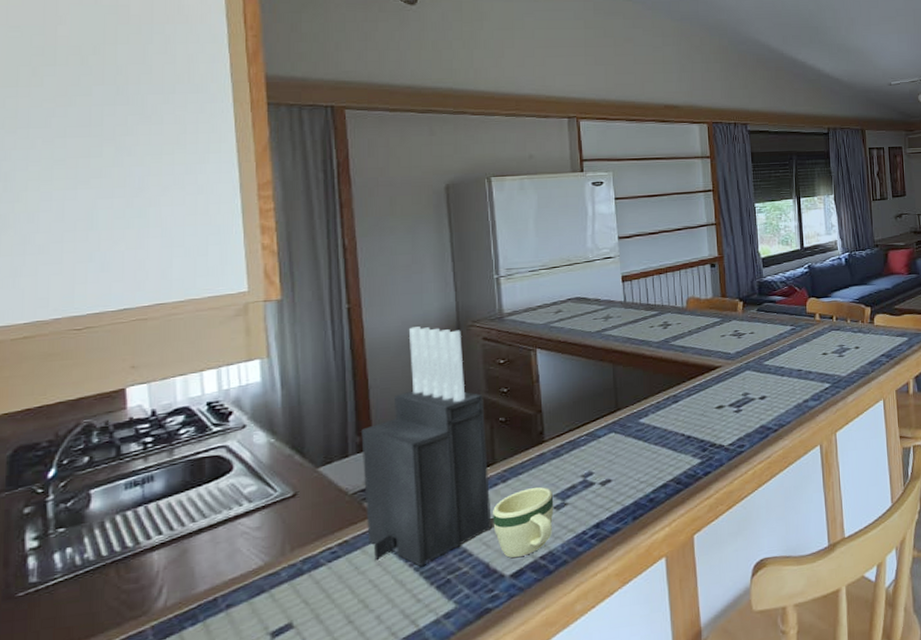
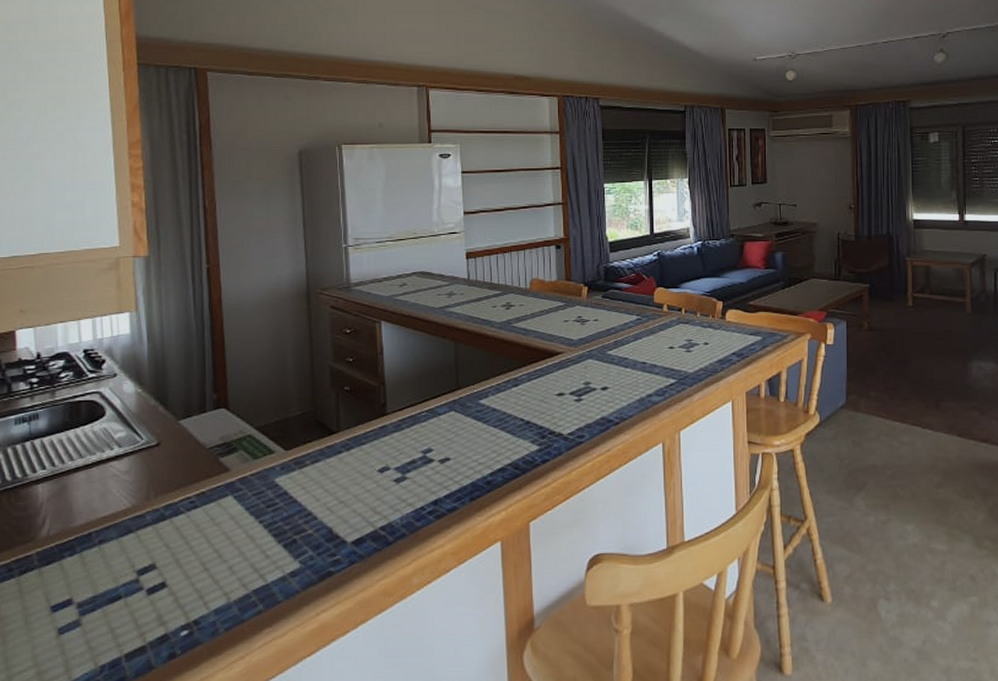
knife block: present [361,326,492,566] -> none [218,291,335,524]
mug: present [493,487,554,558] -> none [337,459,394,526]

